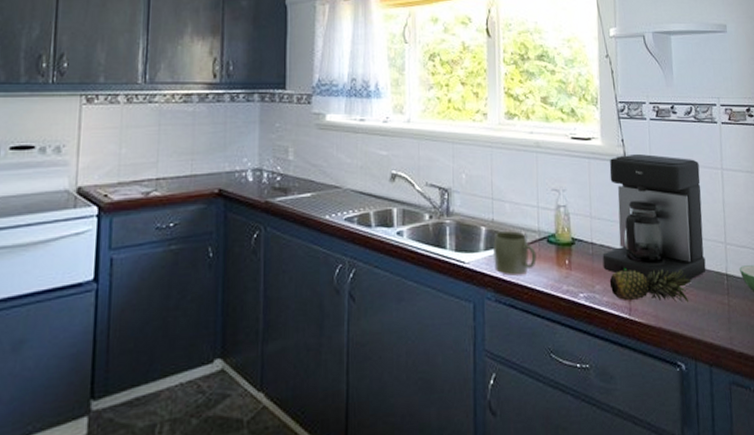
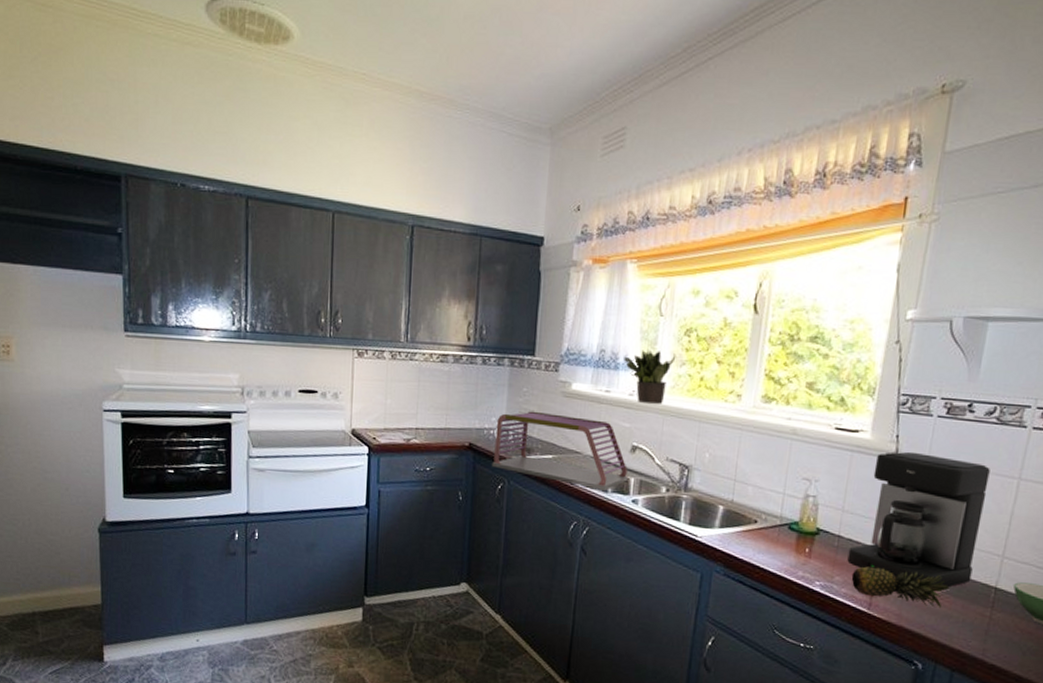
dish rack: none [246,147,390,226] -> present [492,411,628,491]
potted plant: none [375,72,424,130] -> present [624,346,676,405]
mug: present [493,231,537,277] -> none [727,512,775,557]

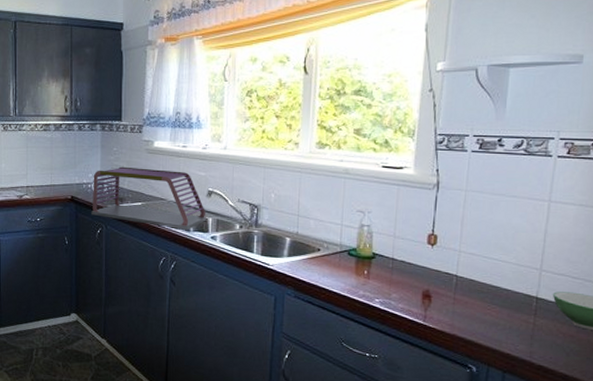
potted plant: present [624,346,676,405] -> none [196,107,241,156]
coffee maker: present [847,451,990,588] -> none [402,183,523,299]
fruit: present [851,566,950,609] -> none [406,284,495,318]

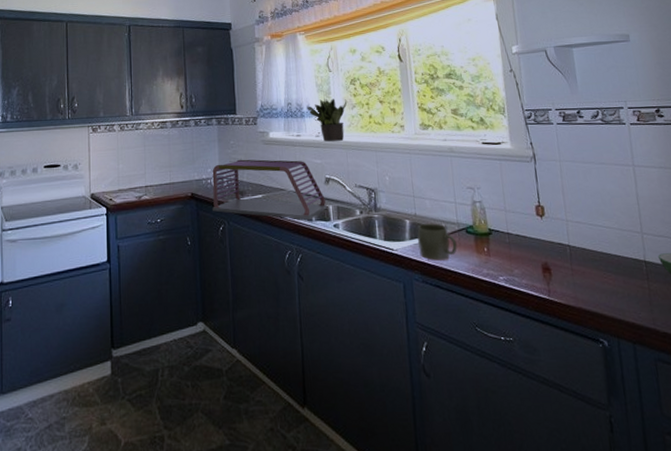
potted plant: none [196,107,241,156] -> present [307,96,348,143]
mug: none [296,243,336,280] -> present [417,223,457,262]

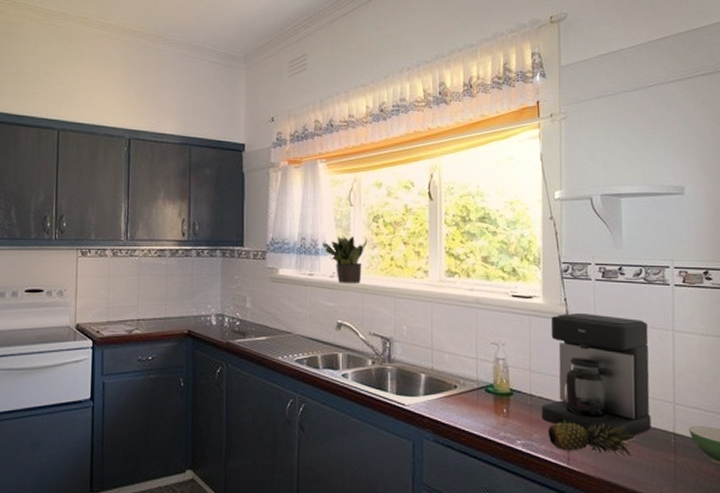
dish rack: present [212,159,327,220] -> none [210,296,336,367]
mug: present [417,223,457,262] -> none [432,379,474,421]
coffee maker: none [519,154,624,267] -> present [541,312,652,437]
fruit: none [527,256,609,287] -> present [547,422,635,458]

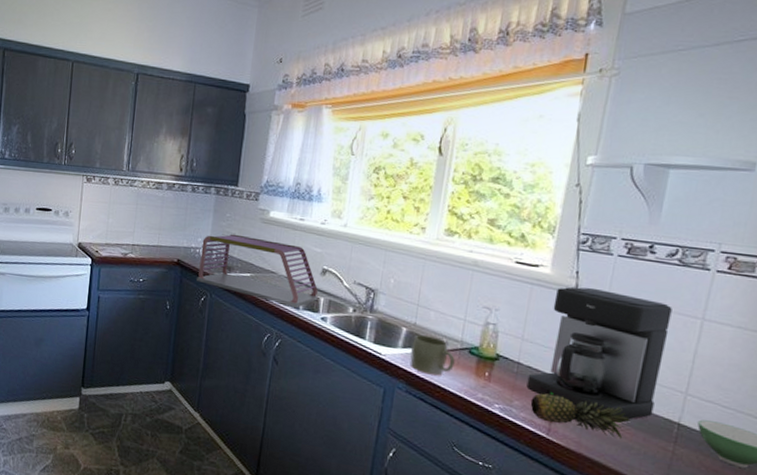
dish rack: none [210,296,336,367] -> present [197,234,318,308]
potted plant: present [323,232,368,285] -> none [317,181,366,234]
mug: none [432,379,474,421] -> present [409,335,455,377]

